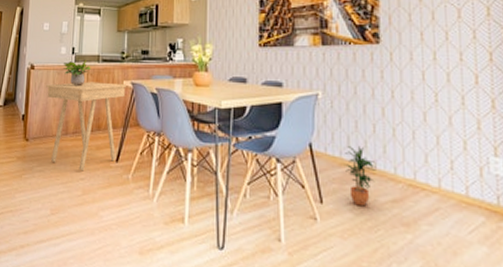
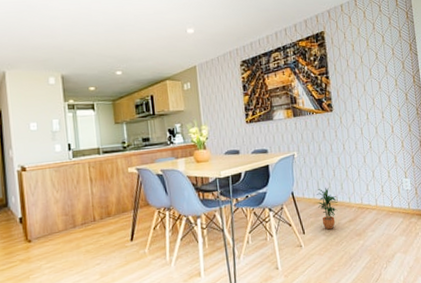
side table: present [46,82,127,172] -> none [43,171,133,257]
potted plant: present [64,60,91,87] -> none [60,154,92,181]

